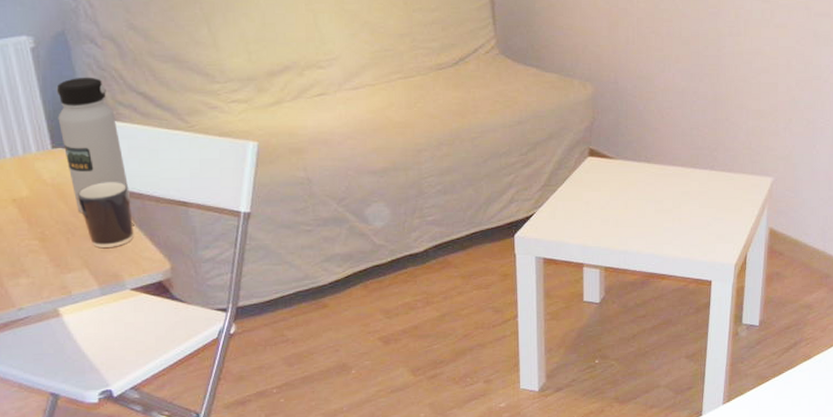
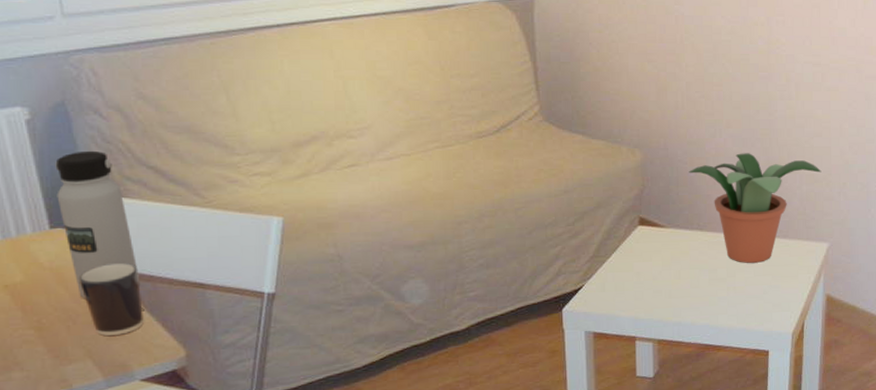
potted plant: none [638,88,768,195] -> present [689,153,822,263]

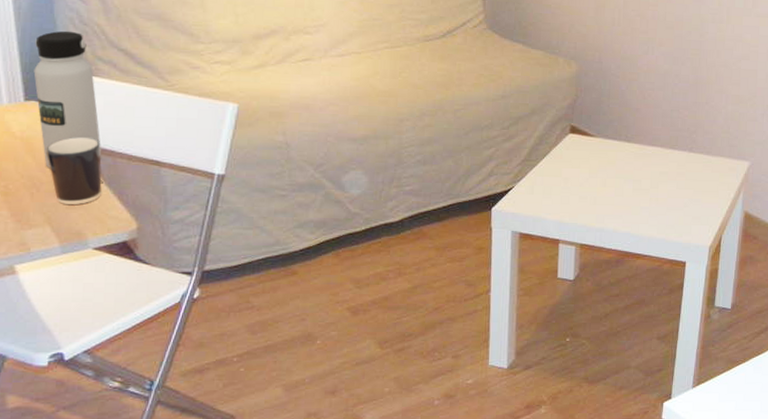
potted plant: present [689,153,822,263] -> none [620,71,747,176]

